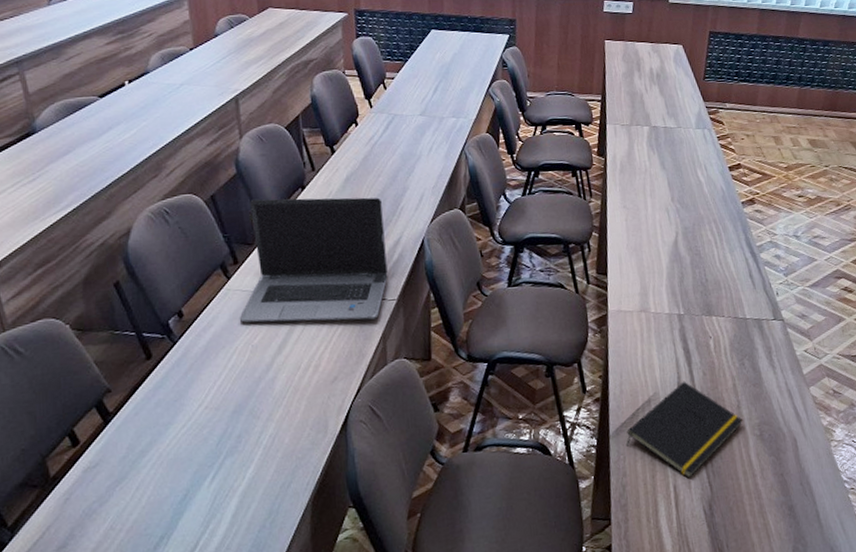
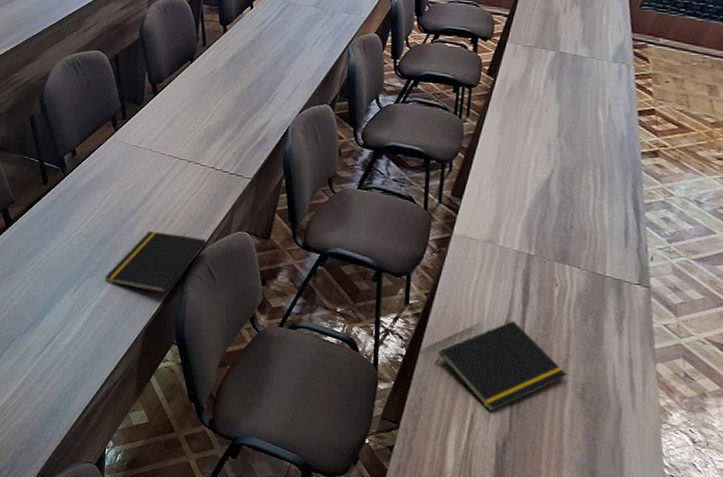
laptop computer: present [239,197,388,323] -> none [117,64,259,192]
notepad: none [248,377,364,458] -> present [104,230,207,294]

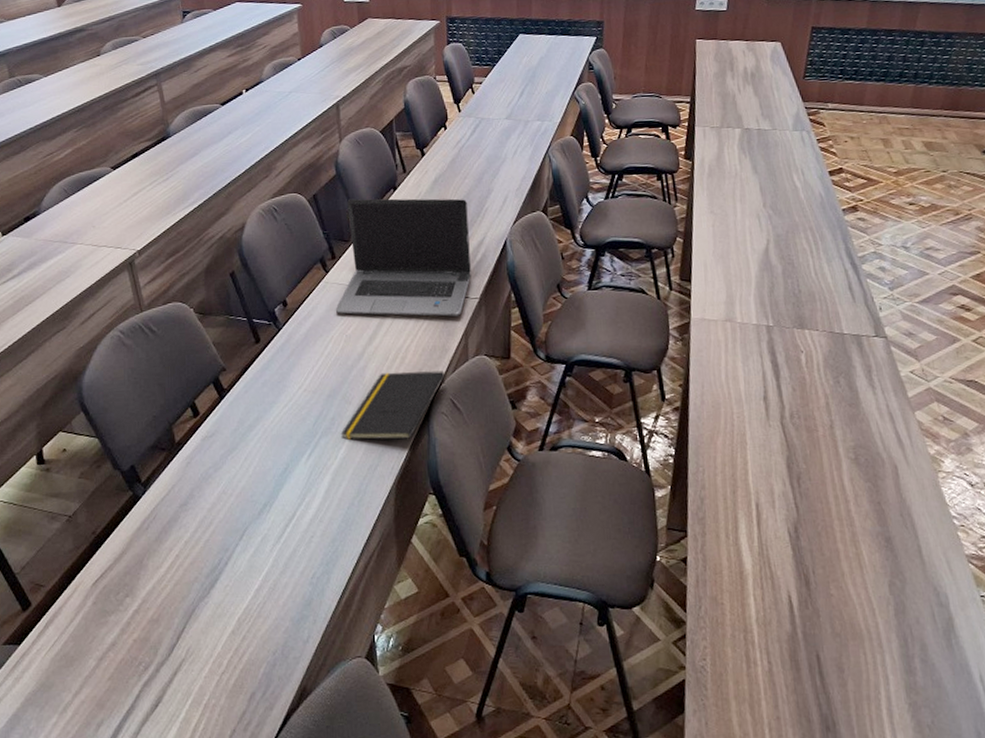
laptop computer: none [117,64,259,192] -> present [335,198,471,317]
notepad: present [434,320,567,412] -> none [705,395,836,498]

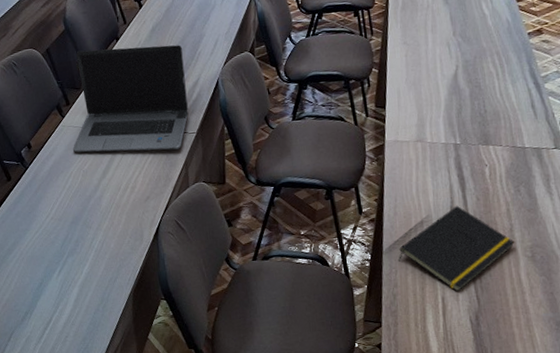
notepad: present [340,370,446,440] -> none [84,197,171,258]
notepad: none [705,395,836,498] -> present [398,205,515,292]

